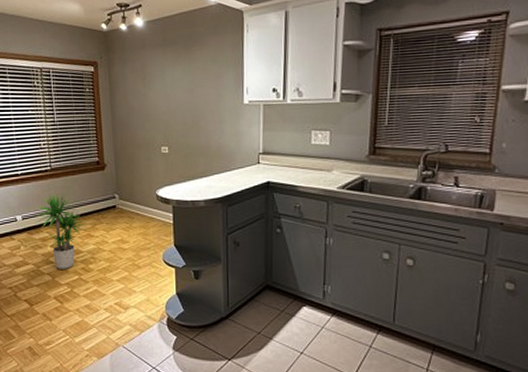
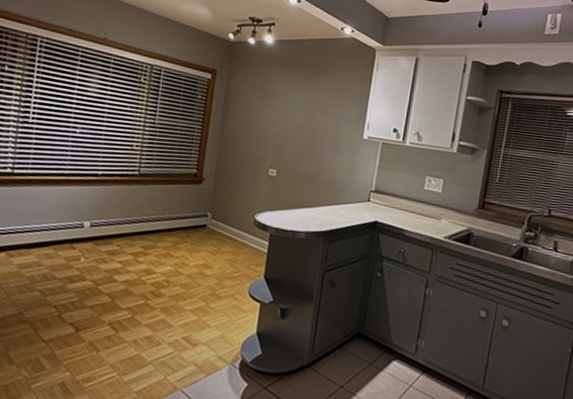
potted plant: present [35,193,87,269] -> none [105,201,167,291]

